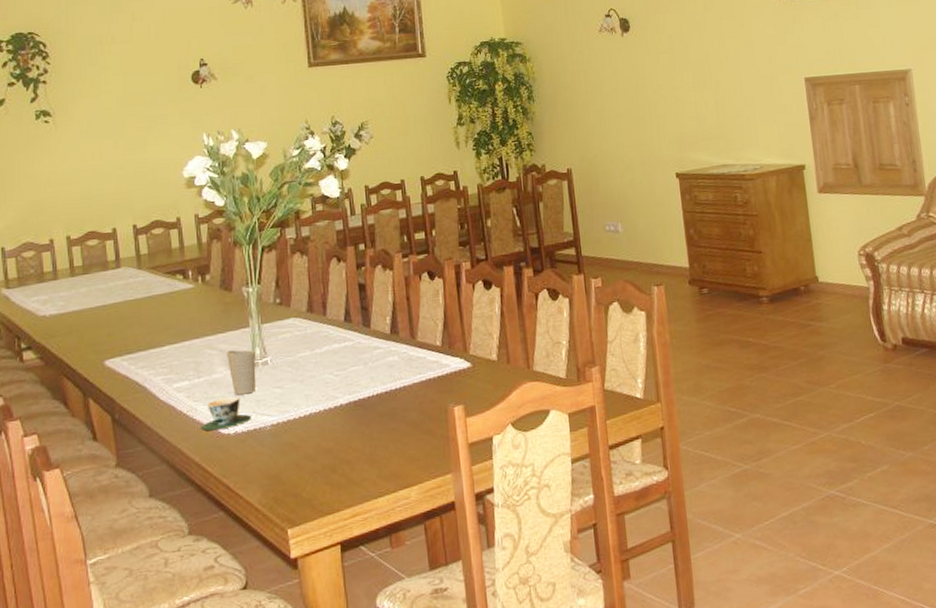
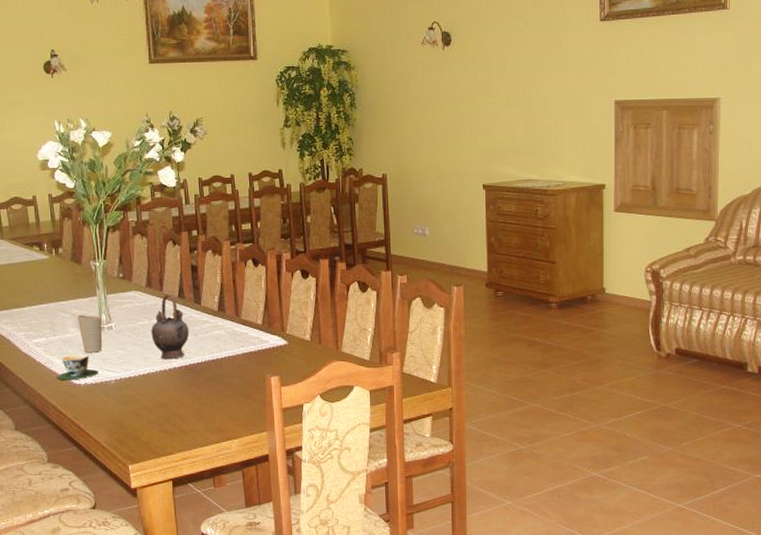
teapot: none [313,318,358,396] -> present [151,293,189,360]

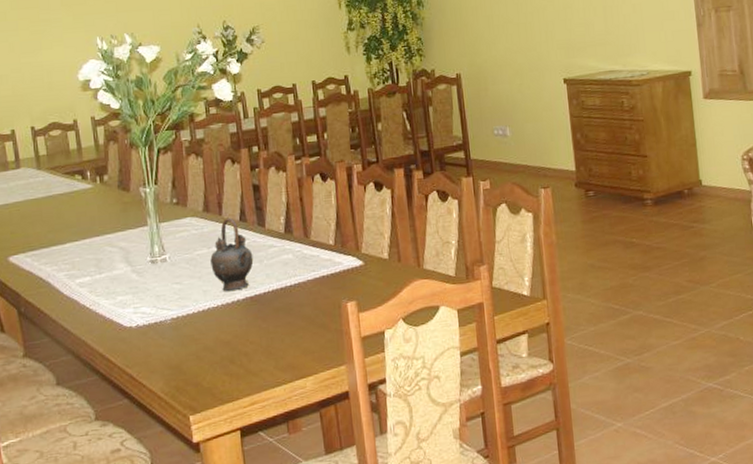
teacup: present [57,354,98,381] -> none [104,292,152,324]
cup: present [77,315,102,353] -> none [126,247,155,291]

